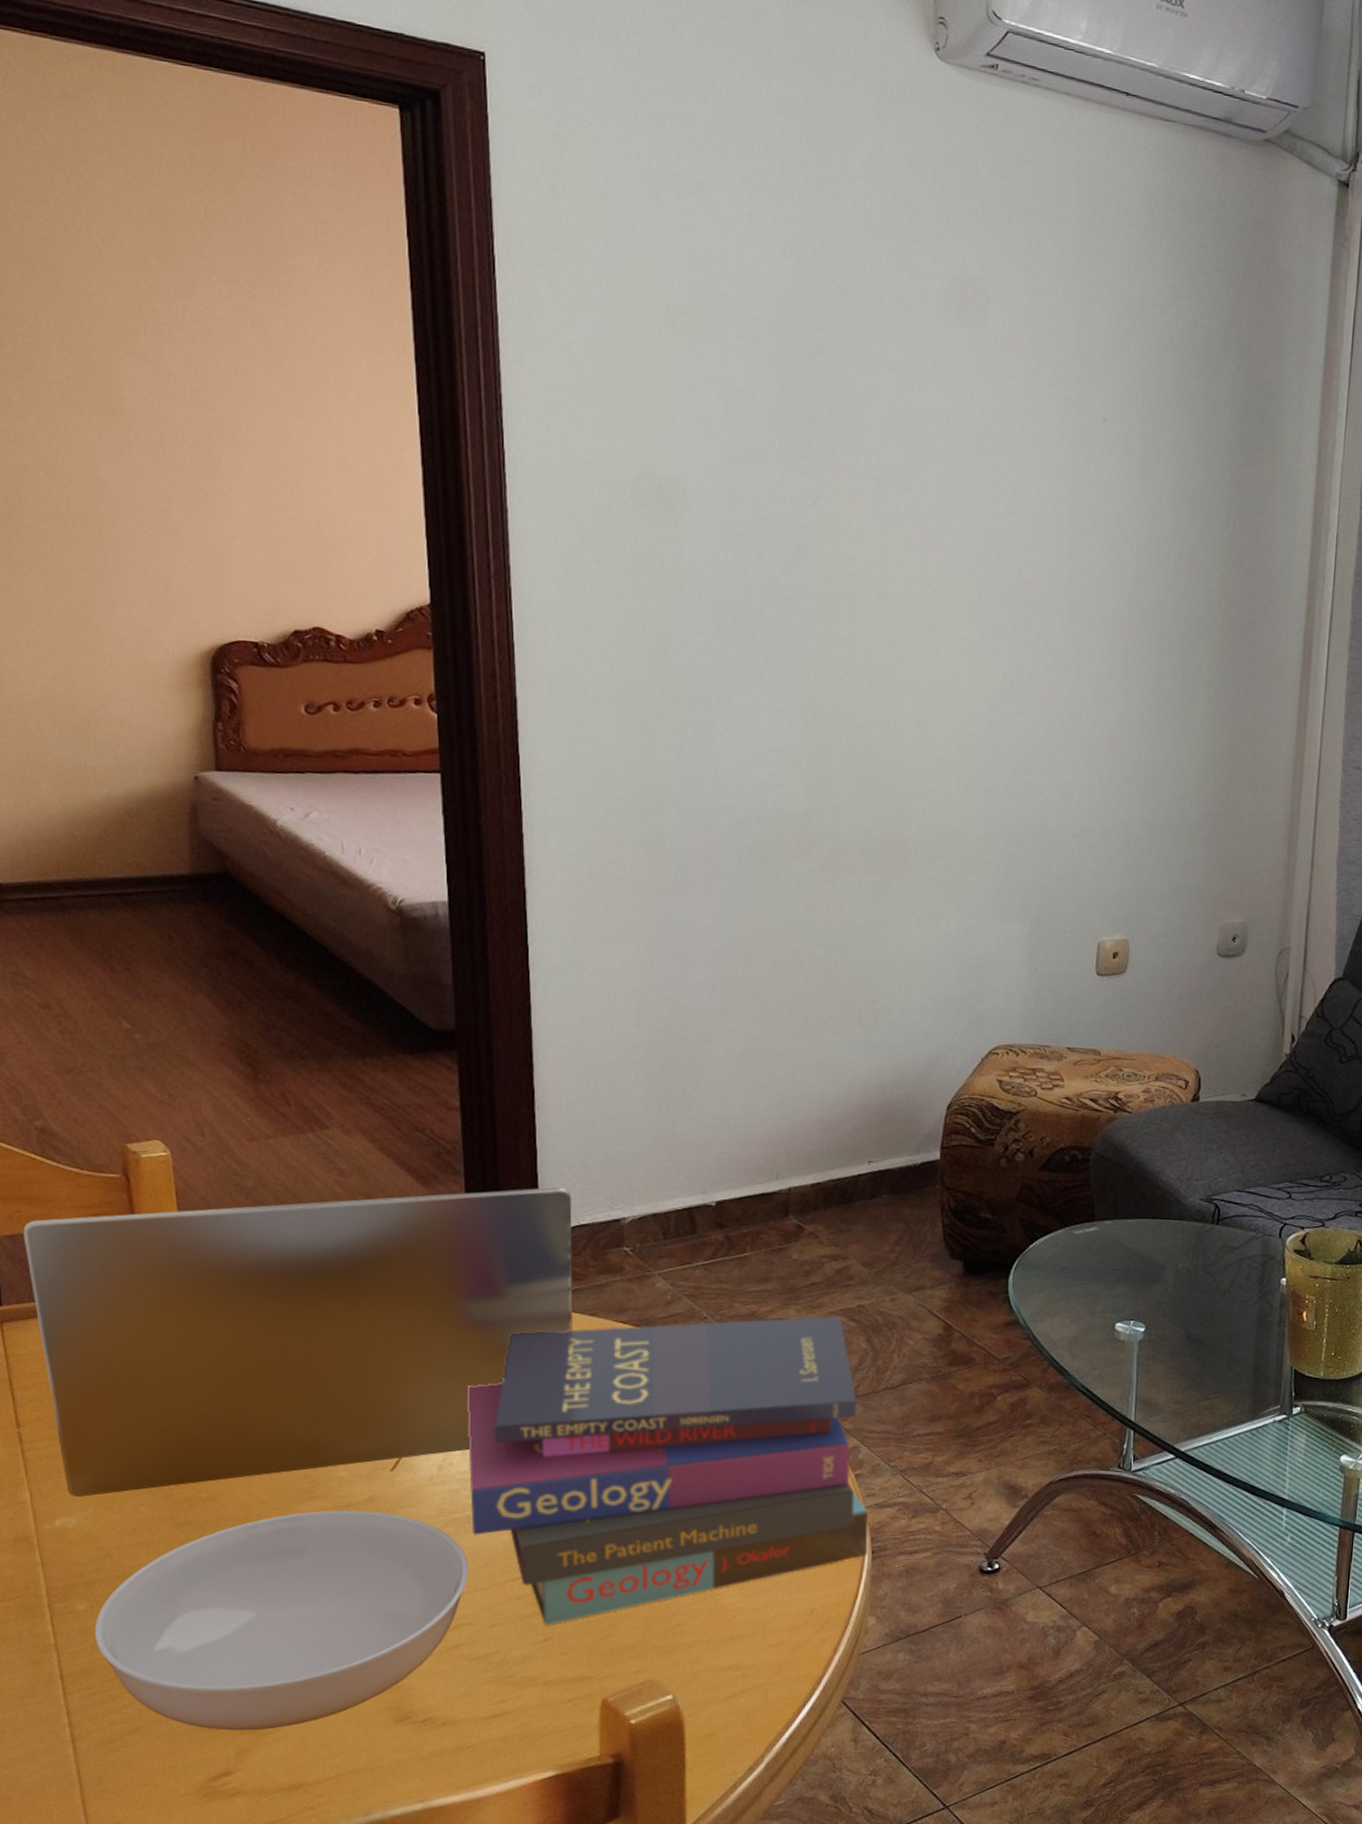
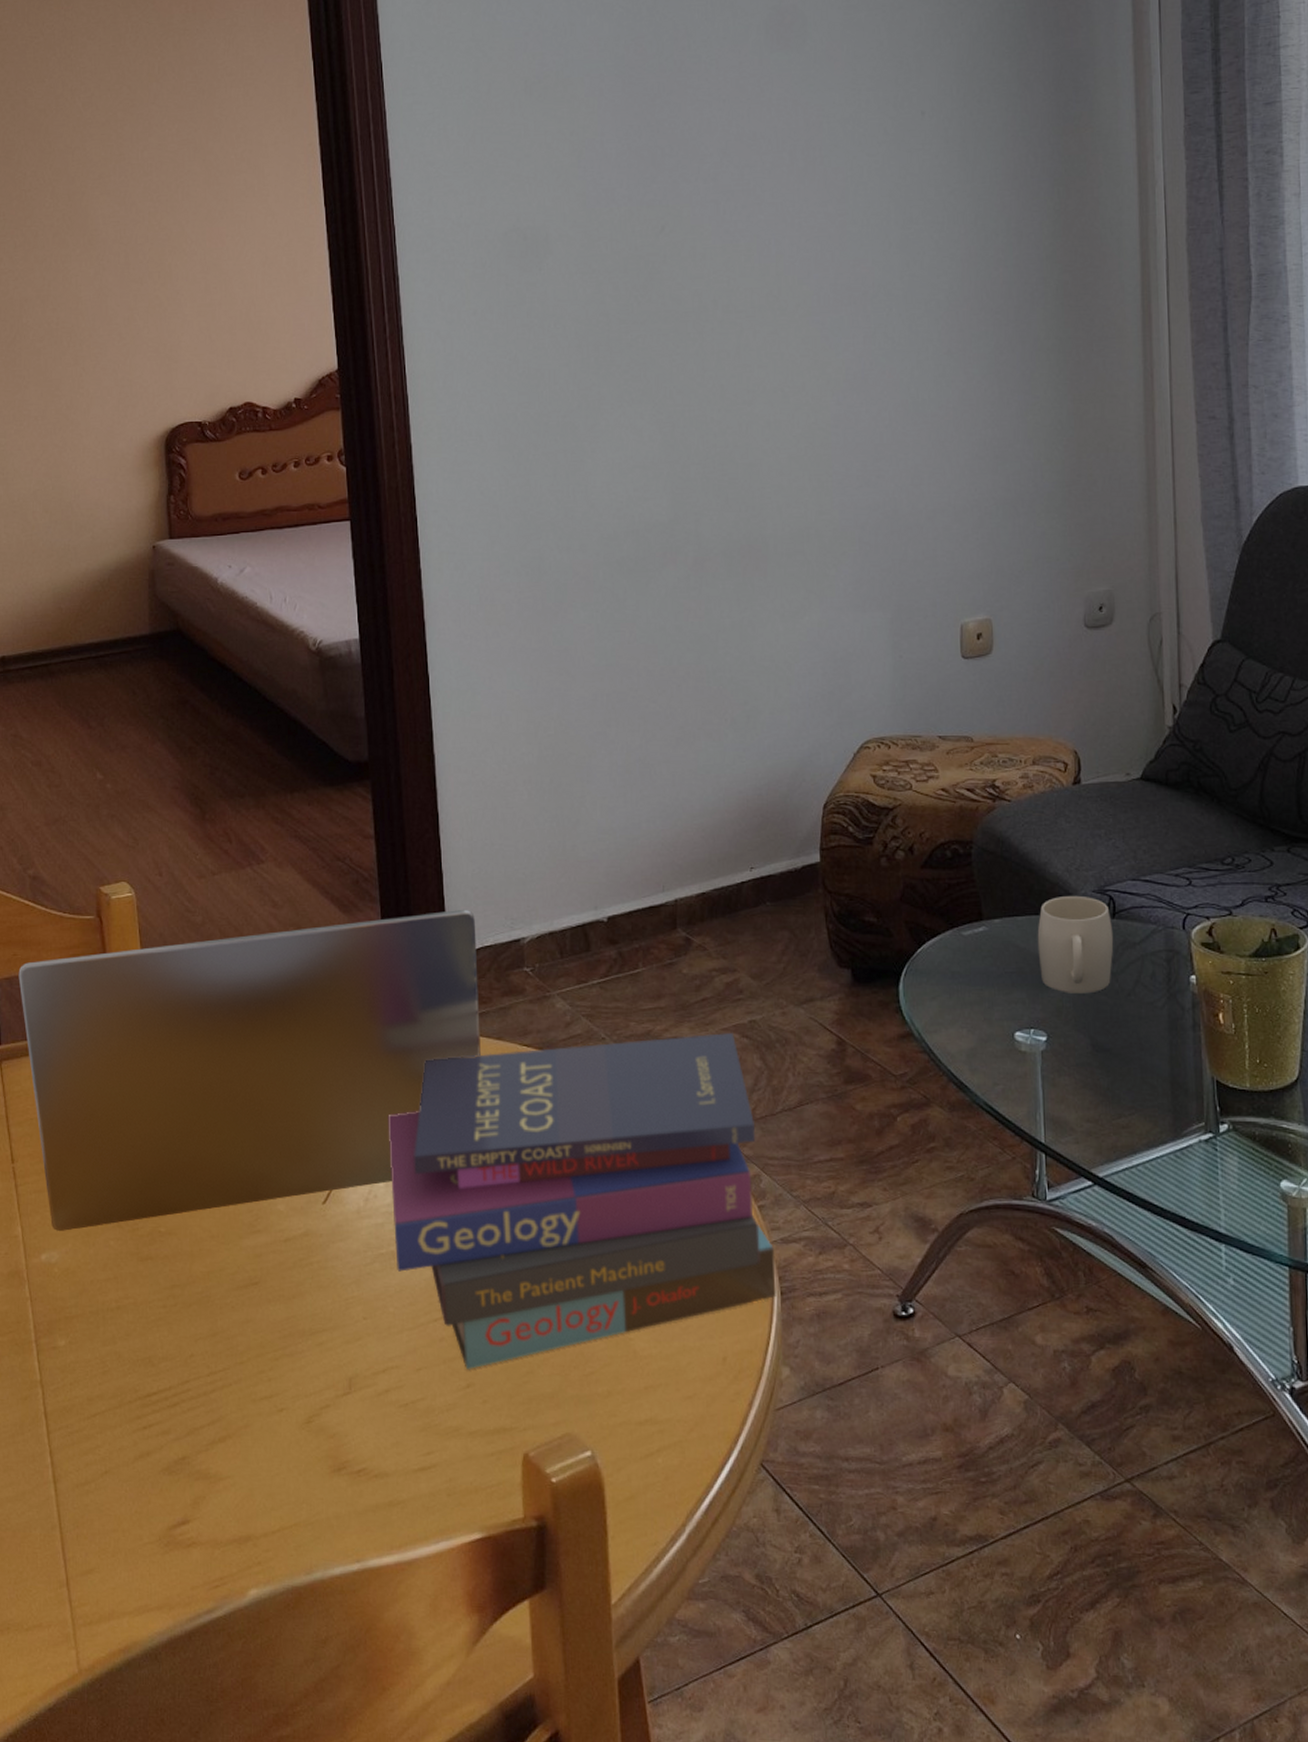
bowl: present [94,1510,469,1731] -> none [72,1245,395,1477]
mug: none [1144,1202,1216,1291] -> present [1037,895,1114,994]

